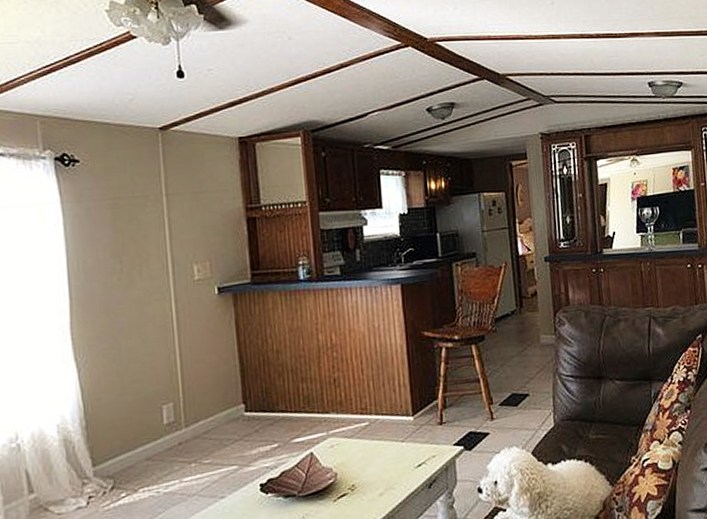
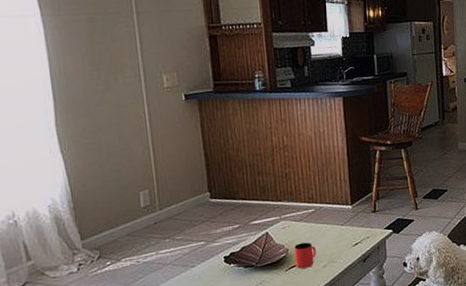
cup: none [344,464,371,498] -> present [294,242,316,269]

